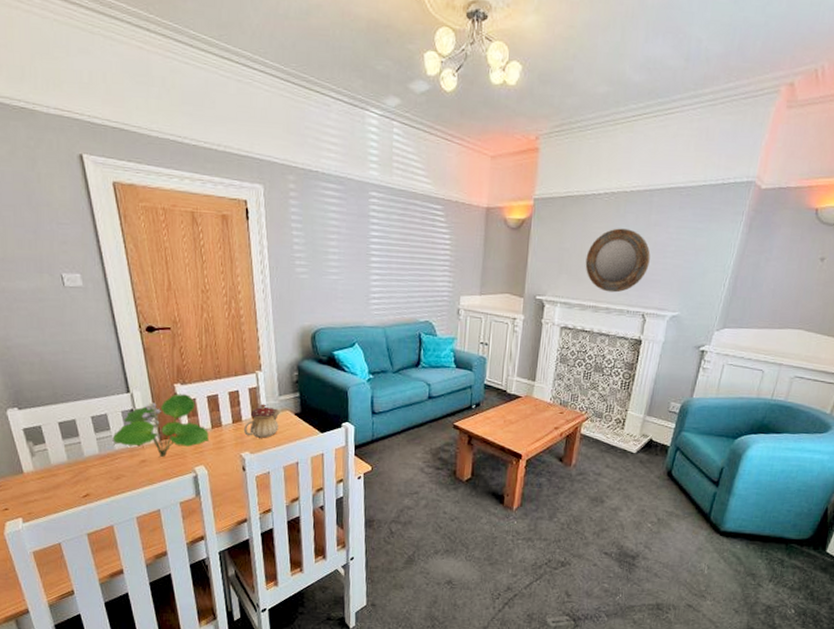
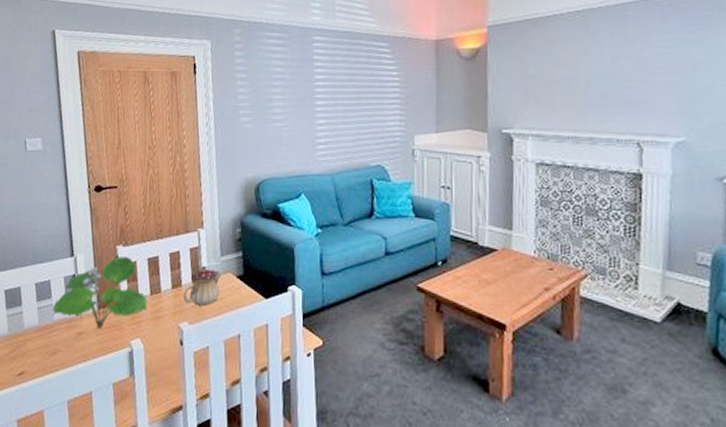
home mirror: present [585,228,651,293] -> none [556,47,636,120]

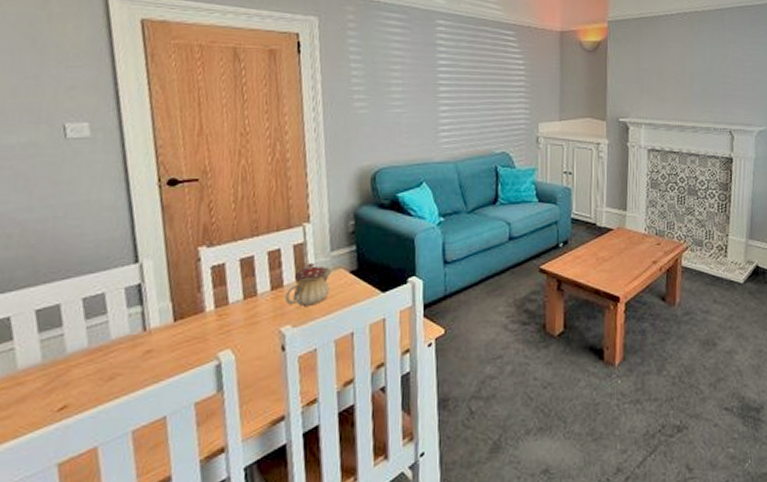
plant: present [52,256,148,330] -> none [108,259,241,345]

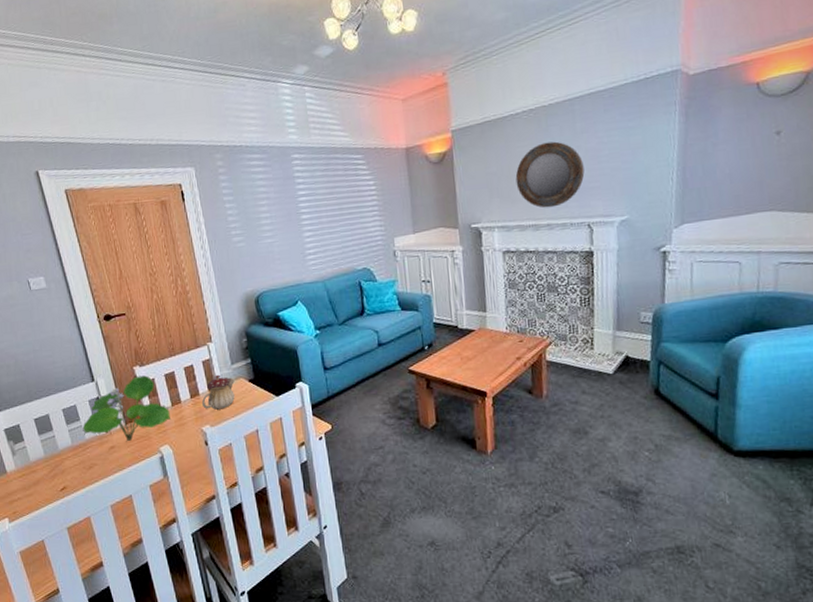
plant: none [108,259,241,345] -> present [82,375,172,442]
home mirror: none [666,46,730,111] -> present [515,141,585,208]

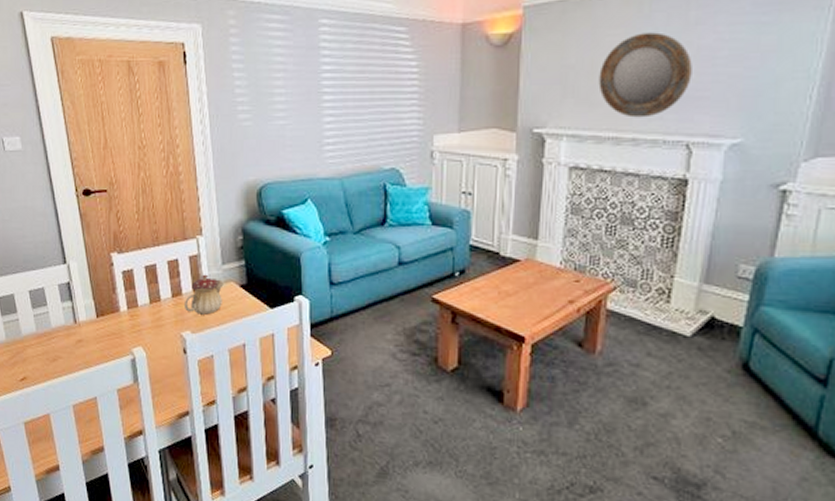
plant: present [82,375,172,442] -> none [49,264,148,337]

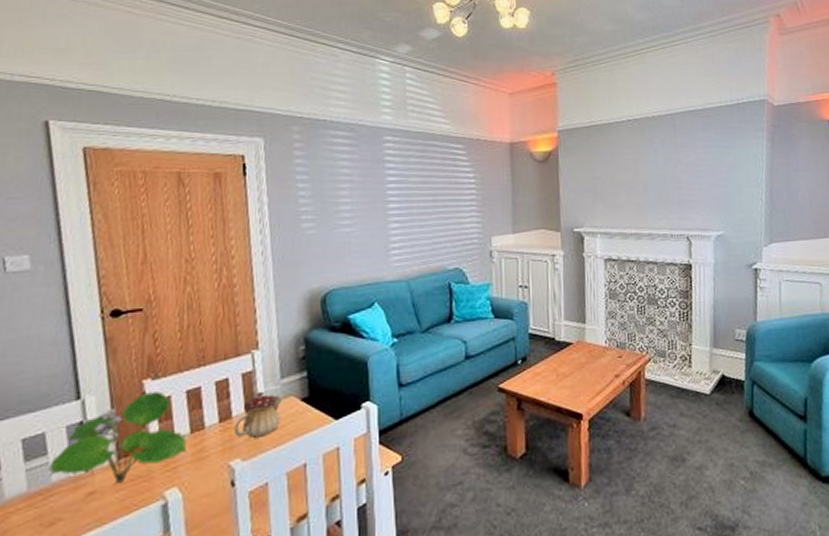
plant: none [49,264,148,337] -> present [49,391,188,485]
home mirror: present [598,32,692,118] -> none [619,152,684,217]

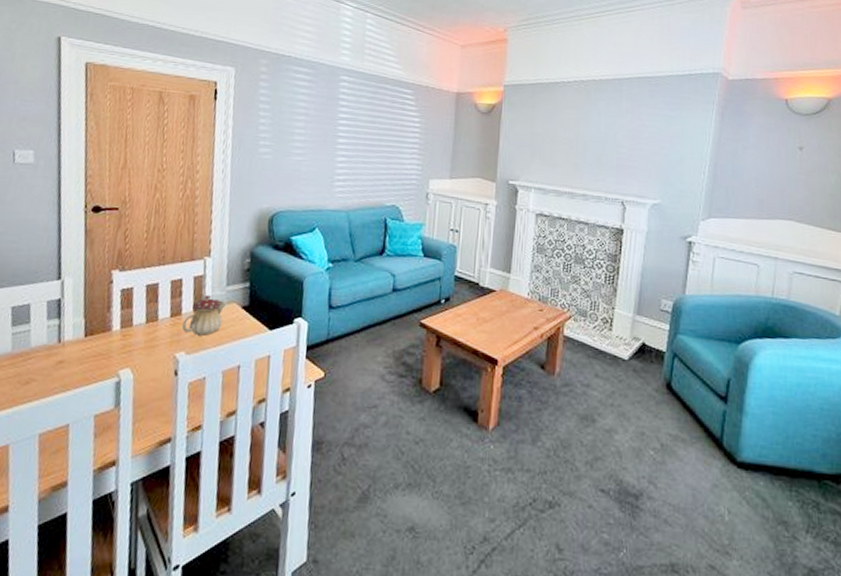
plant: present [49,391,188,485] -> none [30,281,142,358]

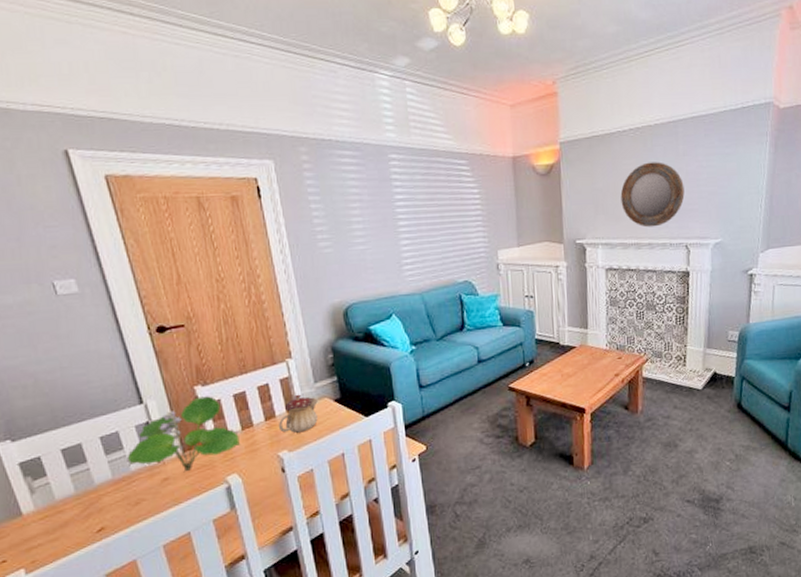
plant: none [30,281,142,358] -> present [126,396,241,473]
home mirror: none [558,114,625,179] -> present [620,162,685,228]

